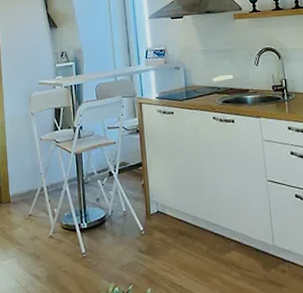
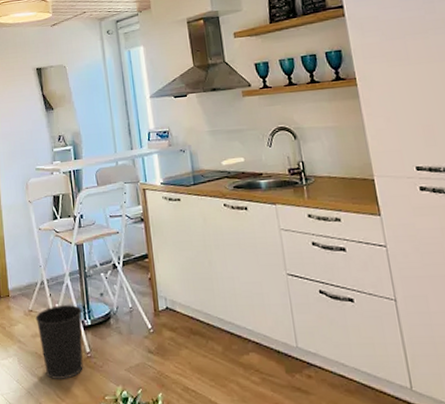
wastebasket: none [34,210,79,278] -> present [35,305,83,379]

